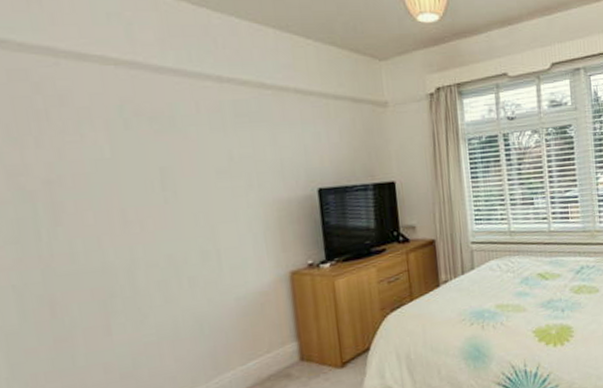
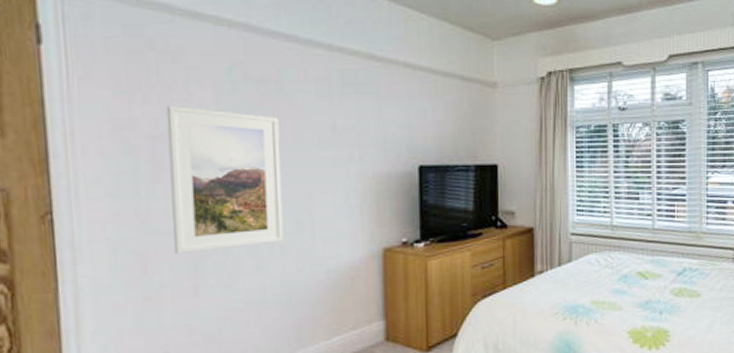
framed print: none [59,147,191,295] -> present [166,105,283,255]

